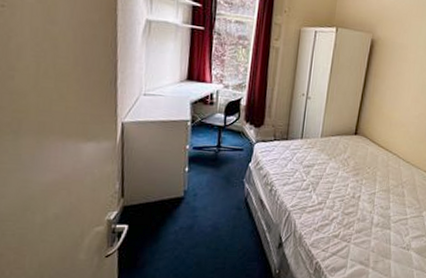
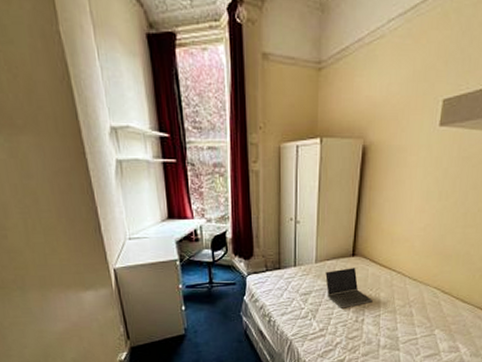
laptop computer: none [328,145,370,184] -> present [325,268,373,309]

